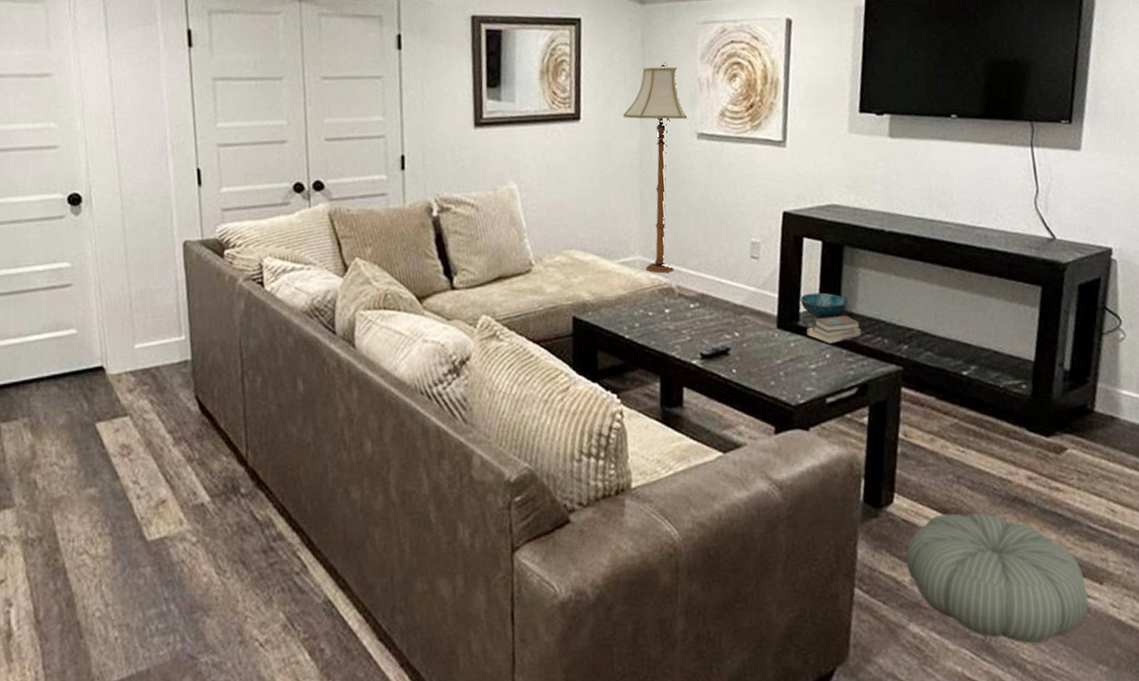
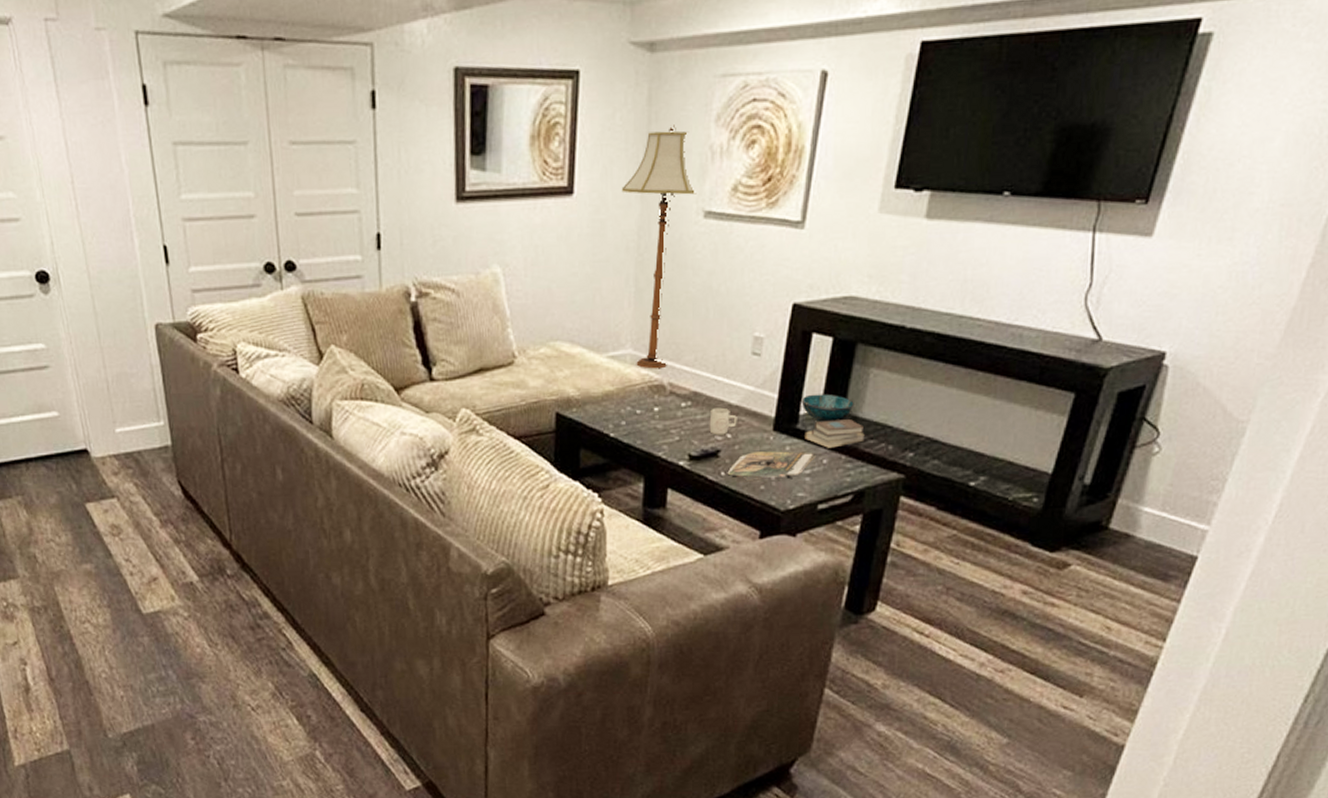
mug: none [717,308,743,334] -> present [709,407,737,435]
magazine: none [738,347,820,377] -> present [727,451,817,481]
pouf: present [906,513,1089,643] -> none [881,623,1065,747]

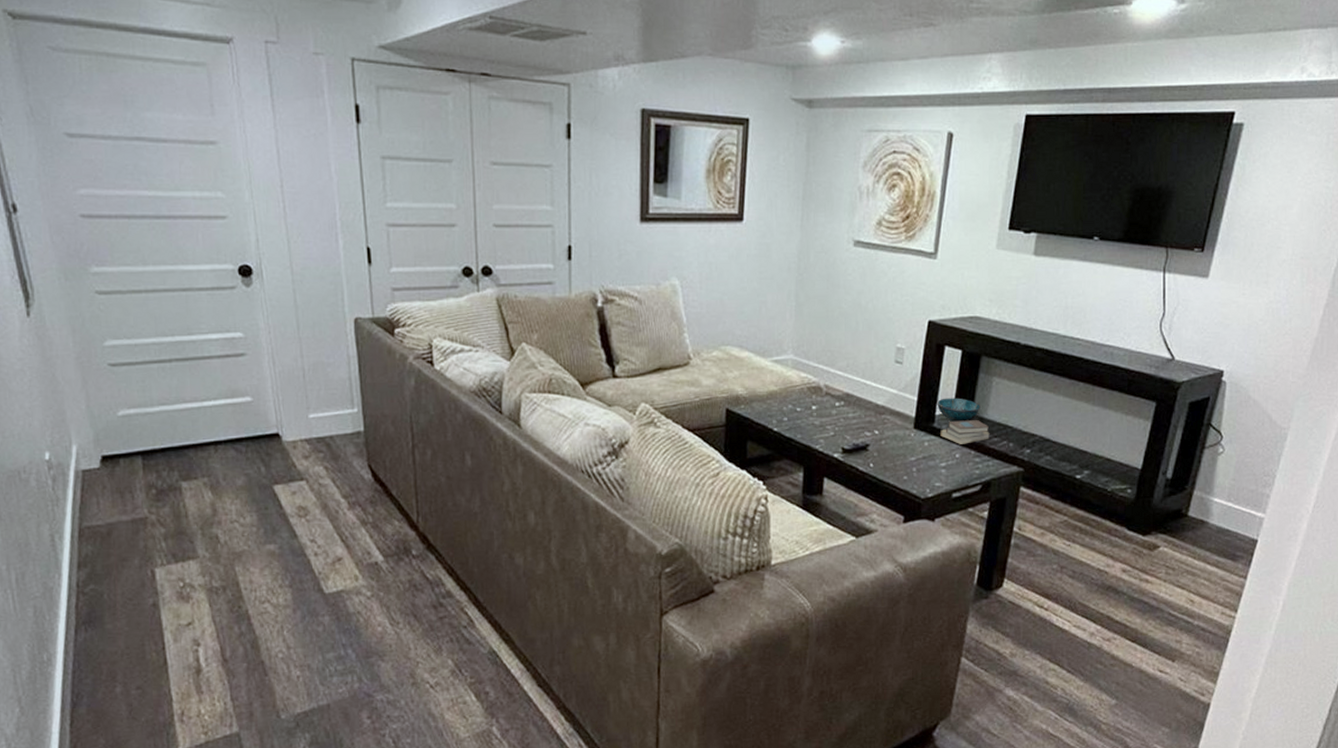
floor lamp: present [621,124,697,369] -> none [784,168,848,373]
mug: present [709,407,737,435] -> none [859,407,883,431]
magazine: present [727,451,817,481] -> none [875,446,951,472]

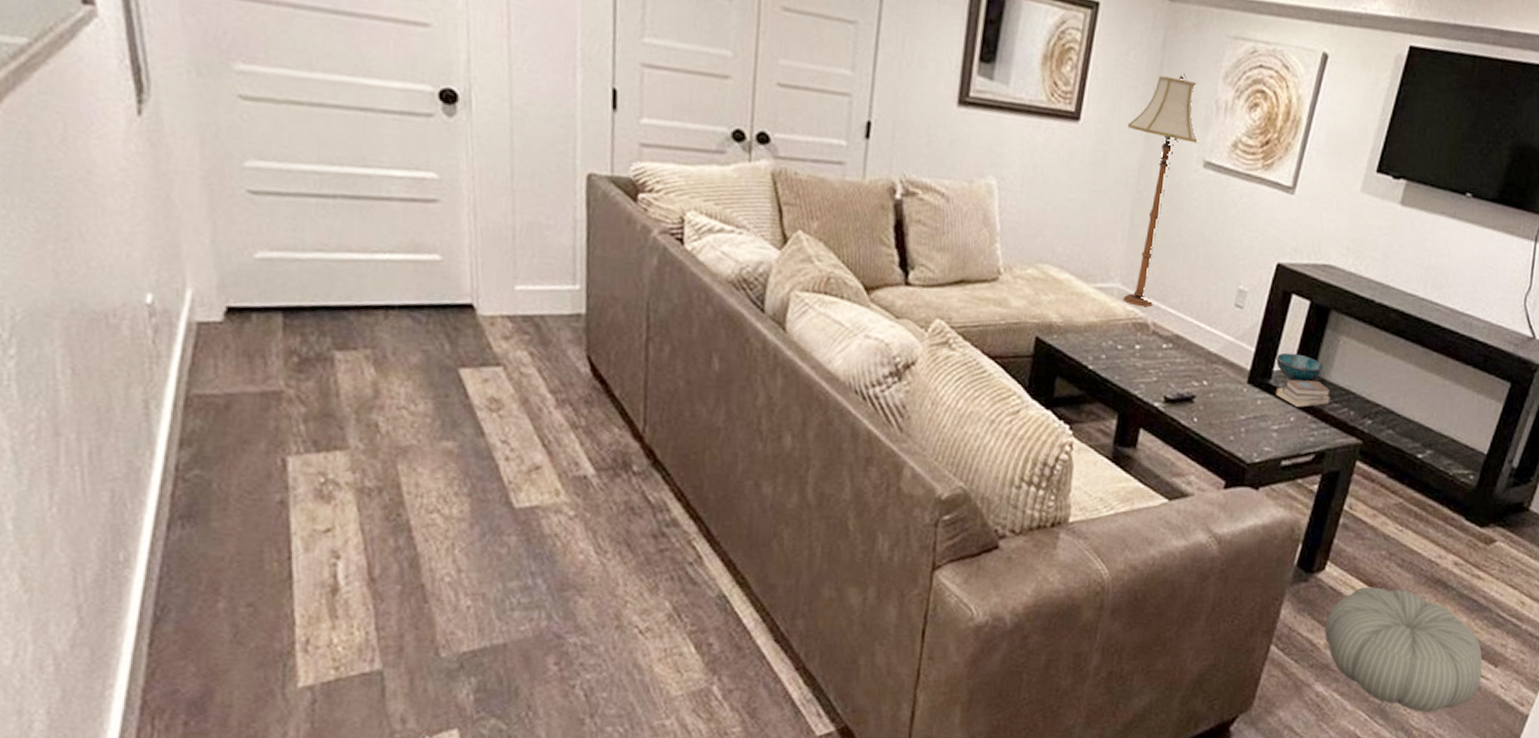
floor lamp: none [784,168,848,373] -> present [1122,73,1199,308]
pouf: none [1008,598,1161,708] -> present [1324,586,1483,712]

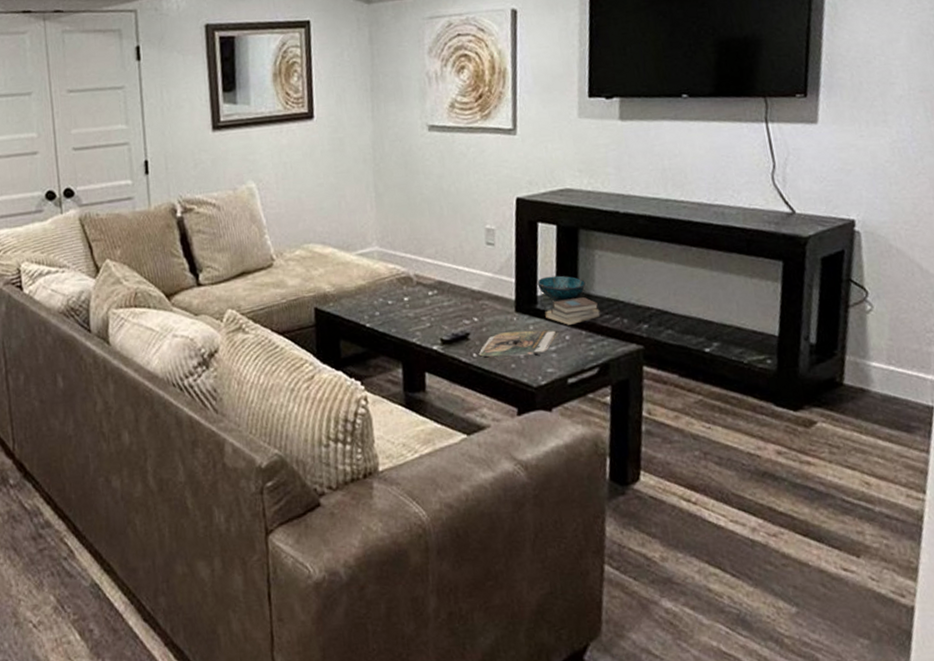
floor lamp: present [1122,73,1199,308] -> none [354,58,420,264]
magazine: none [1199,401,1286,433] -> present [478,329,560,361]
pouf: present [1324,586,1483,712] -> none [655,488,846,617]

